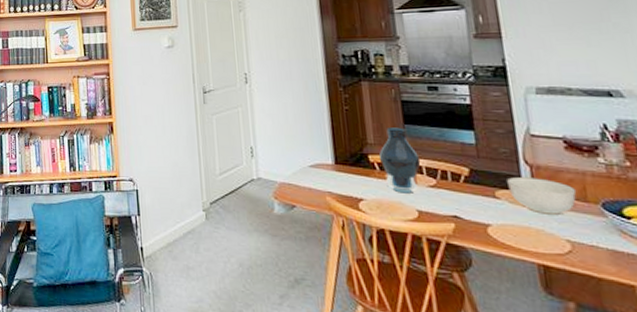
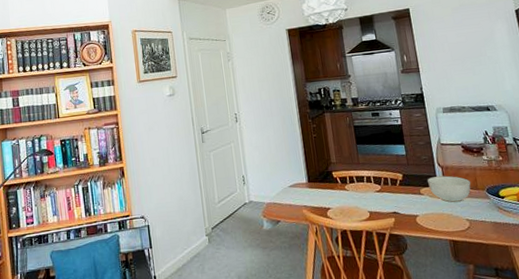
vase: present [379,127,421,193] -> none [340,147,370,200]

